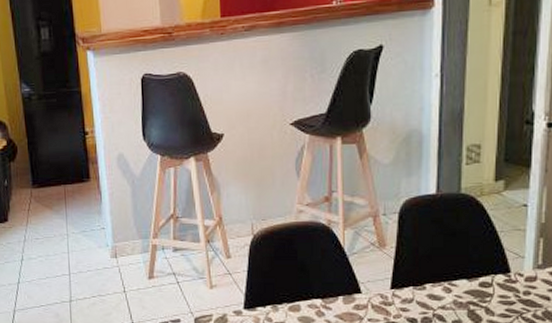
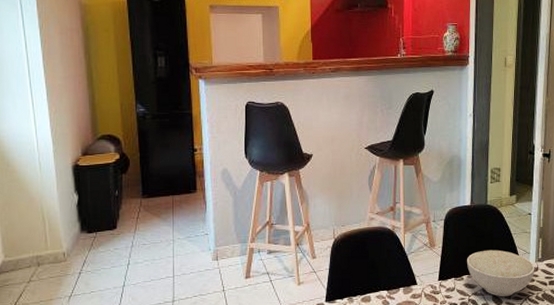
bowl: none [431,252,532,313] -> present [467,249,535,297]

